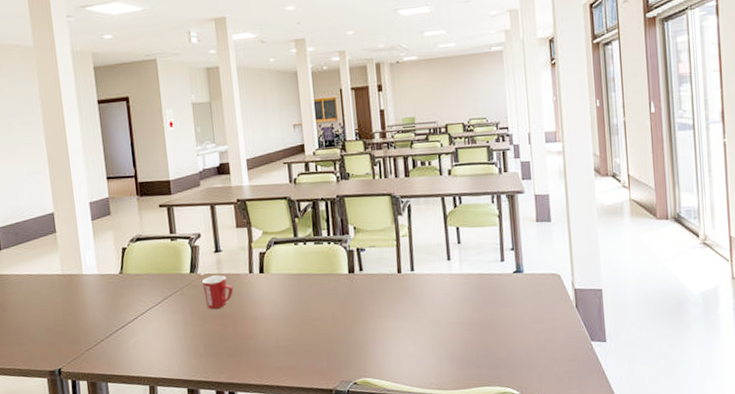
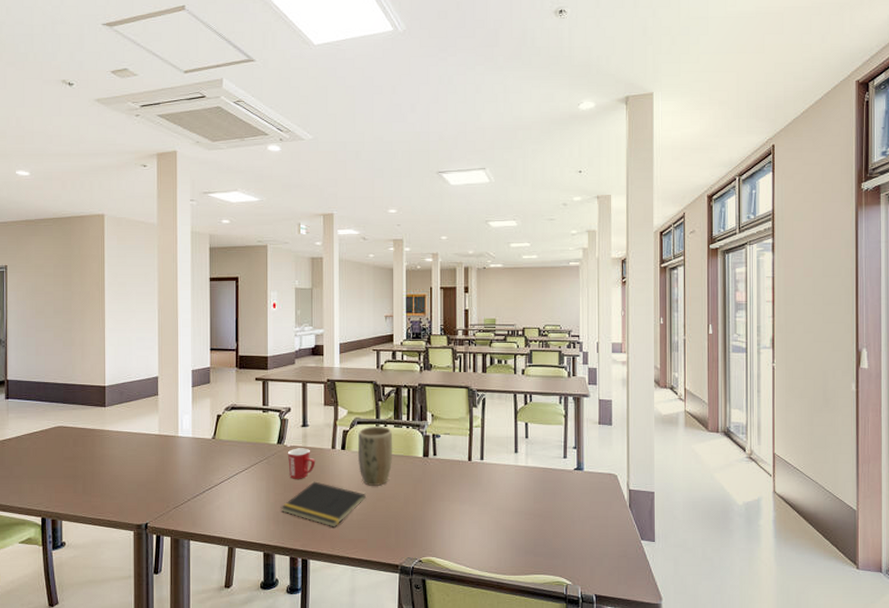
notepad: none [200,309,292,356] -> present [280,481,367,527]
plant pot: none [276,244,316,309] -> present [357,426,393,486]

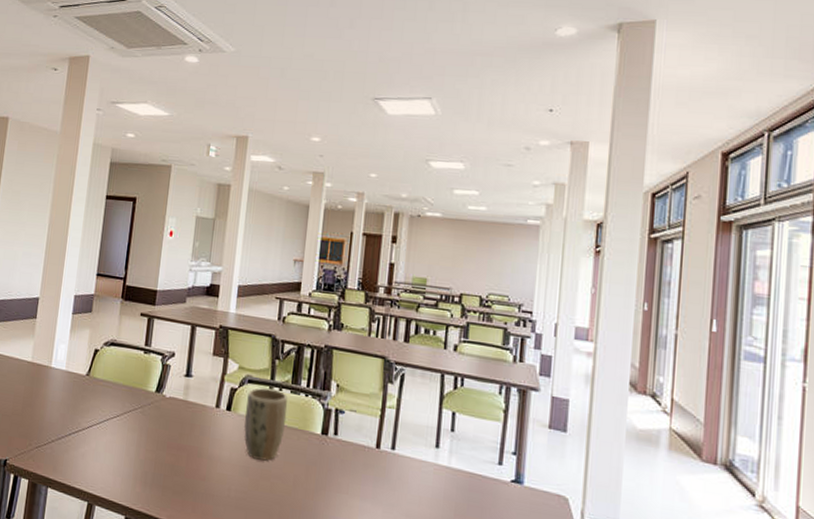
notepad: present [280,481,367,527] -> none [150,443,249,502]
mug: present [287,448,316,479] -> none [164,400,196,438]

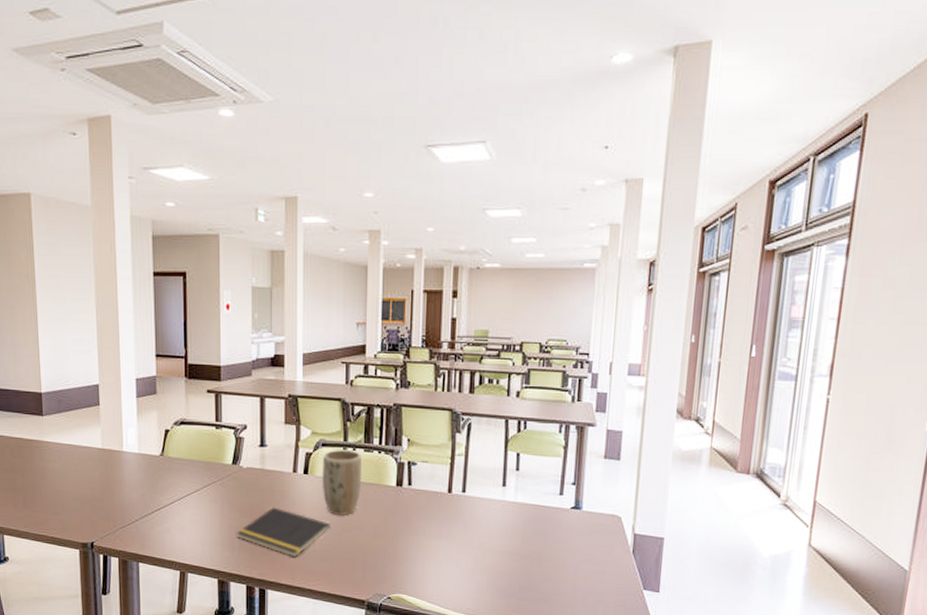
notepad: none [150,443,249,502] -> present [236,507,331,557]

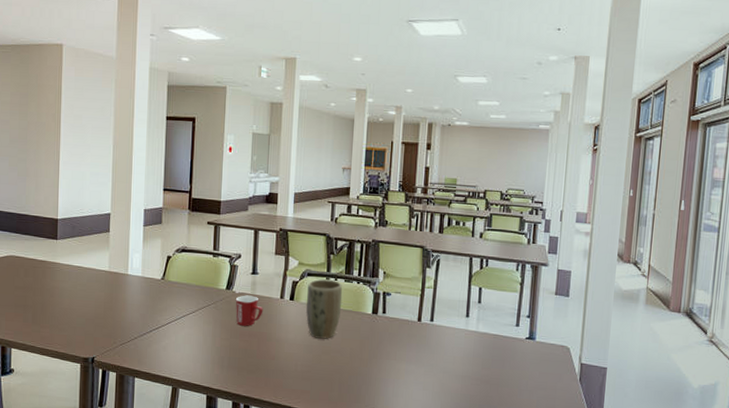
notepad: present [236,507,331,557] -> none [226,329,313,377]
mug: none [243,470,275,504] -> present [235,295,264,326]

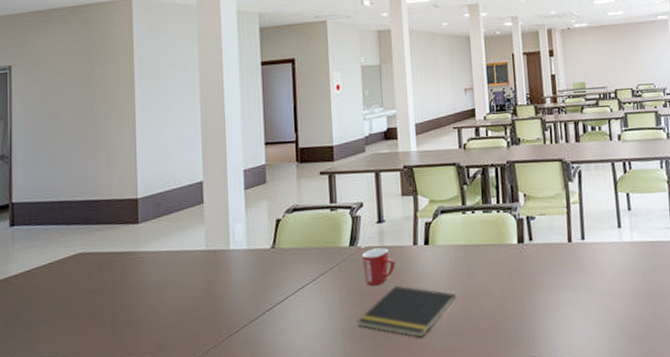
notepad: none [226,329,313,377] -> present [357,285,457,338]
plant pot: present [305,279,343,339] -> none [443,213,484,284]

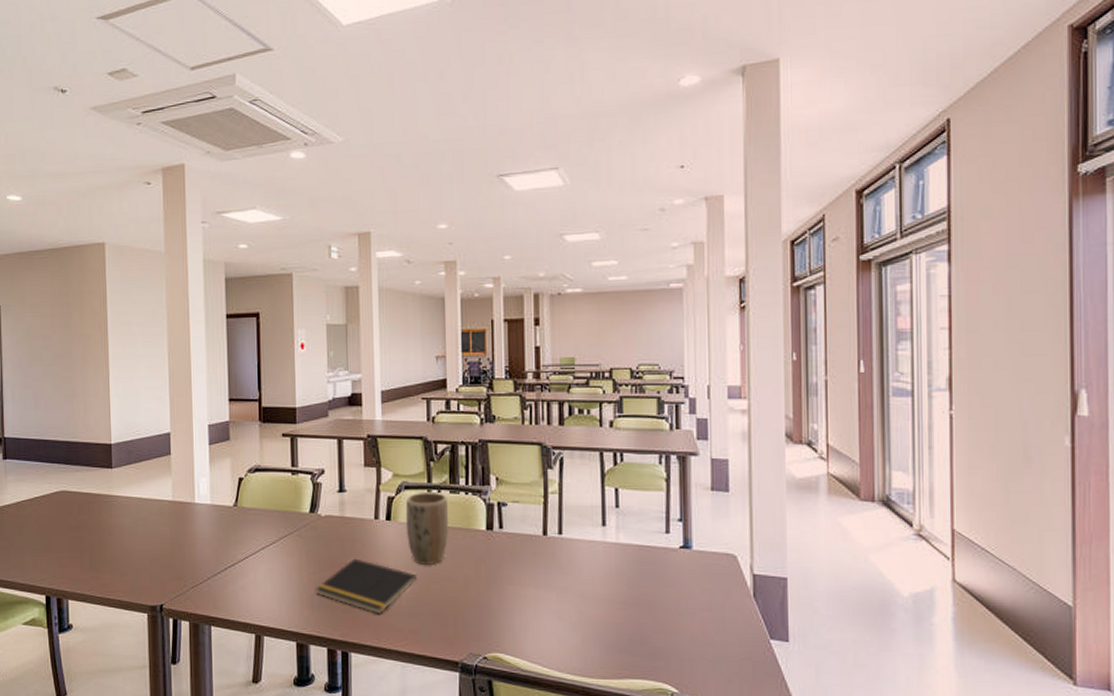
mug: present [361,247,396,286] -> none [321,518,356,555]
plant pot: none [443,213,484,284] -> present [405,491,449,565]

